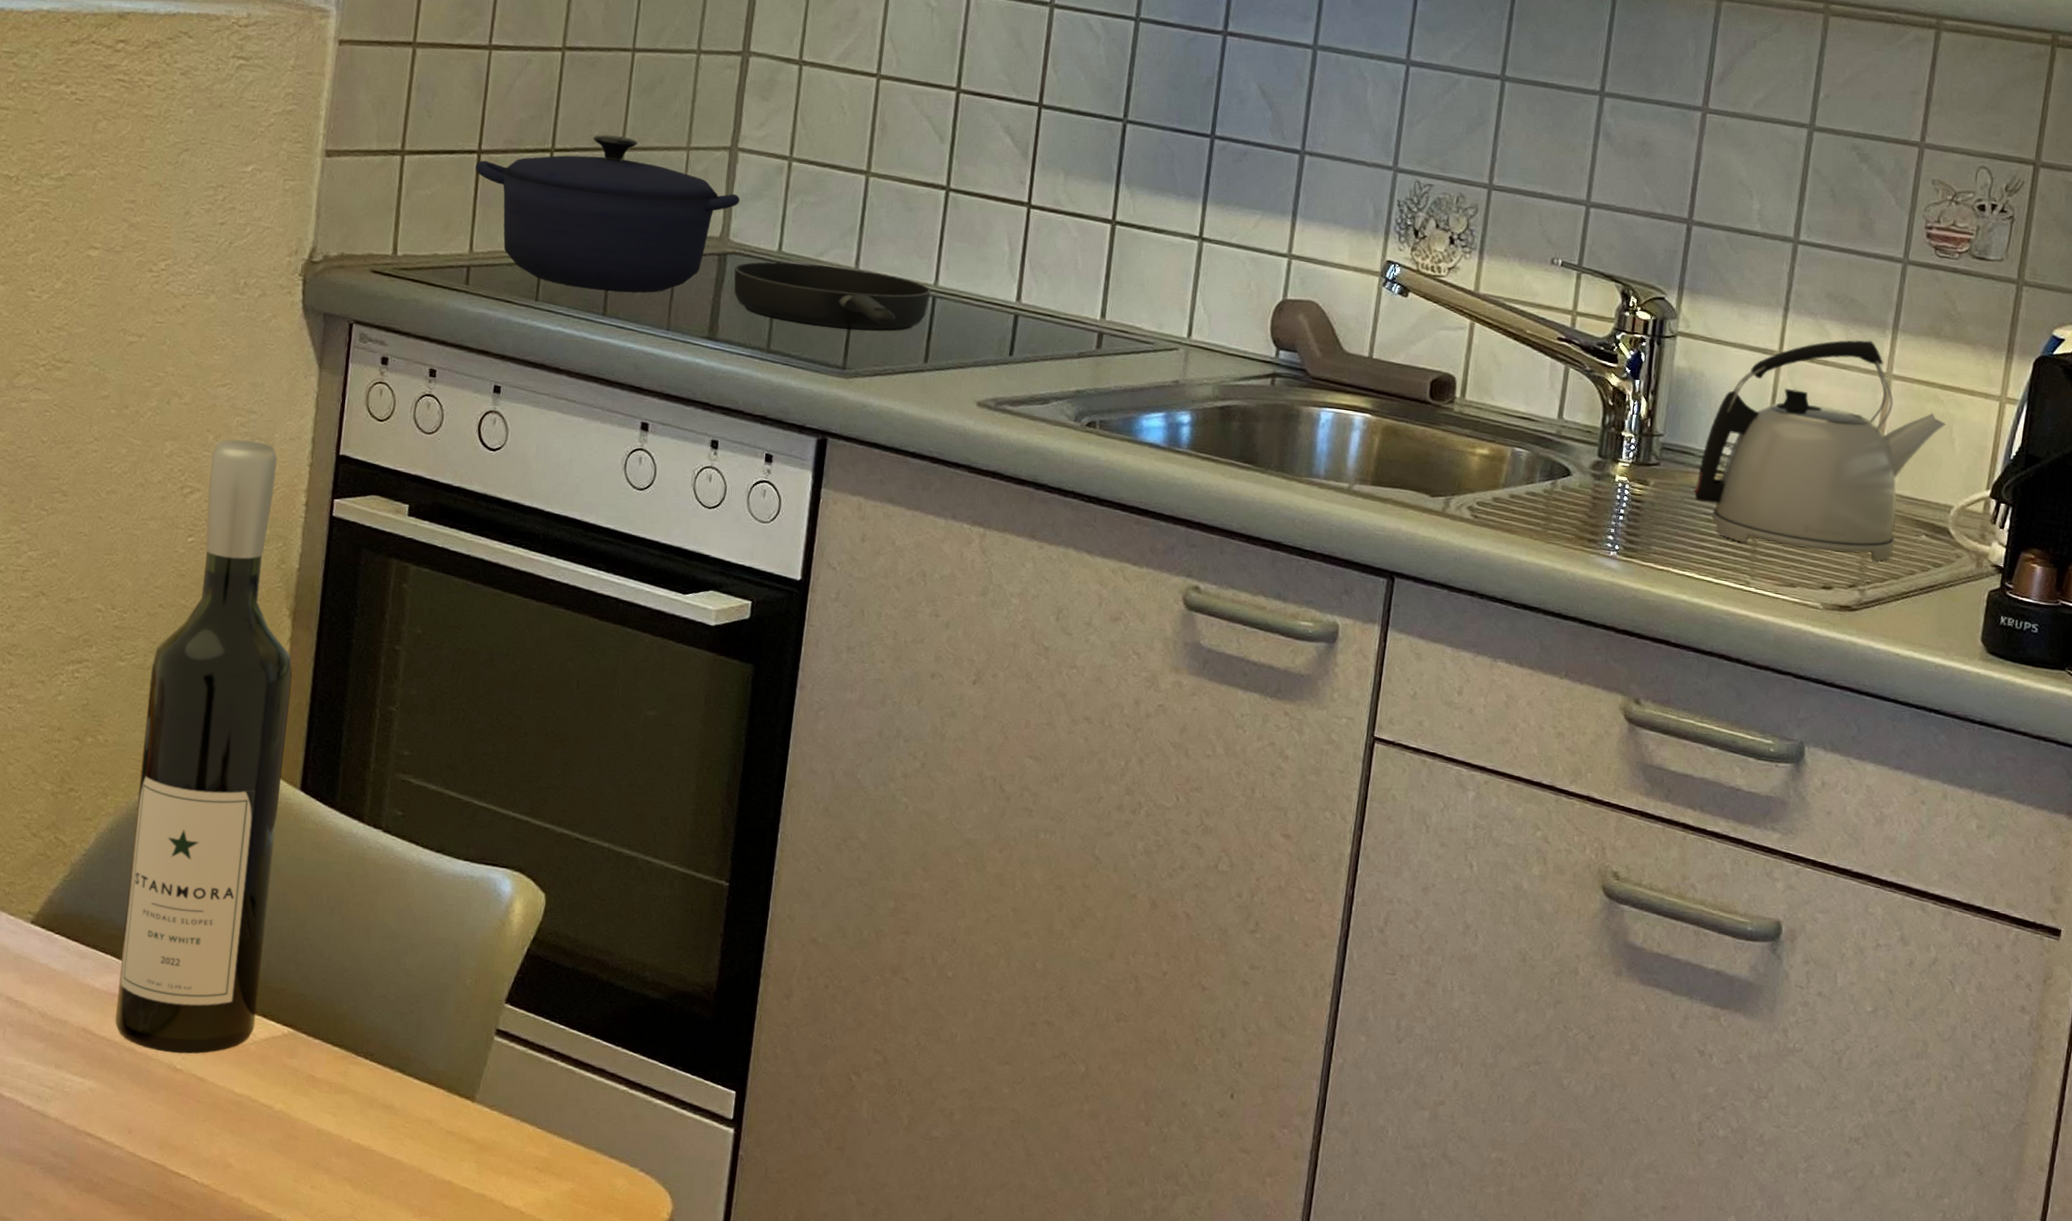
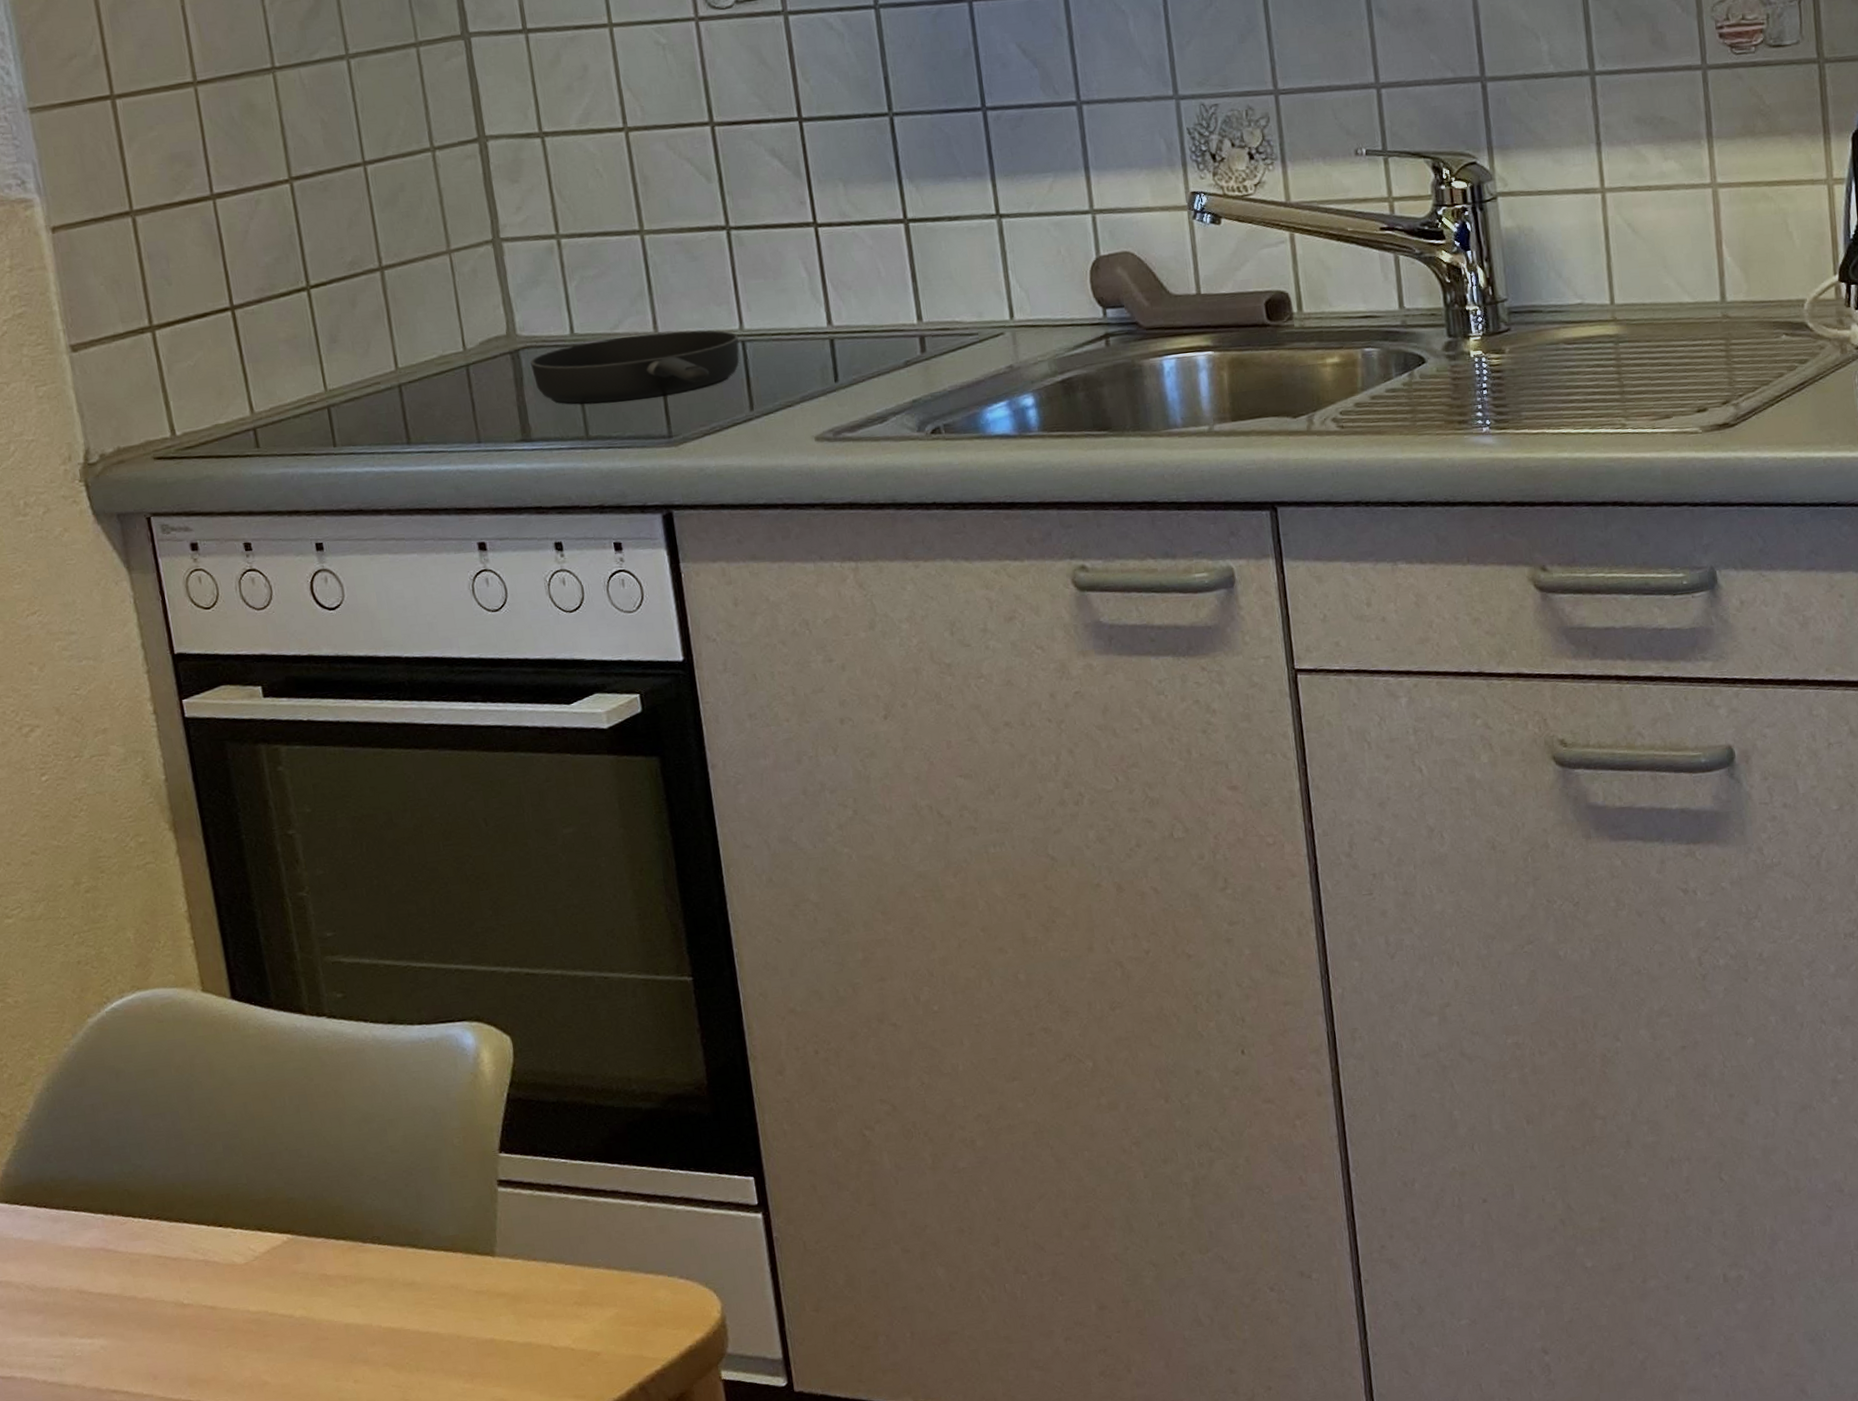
bottle: present [115,439,292,1054] -> none [40,661,253,1293]
cooking pot: present [475,134,740,293] -> none [232,255,518,424]
kettle: present [1692,340,1946,560] -> none [1548,155,1781,387]

